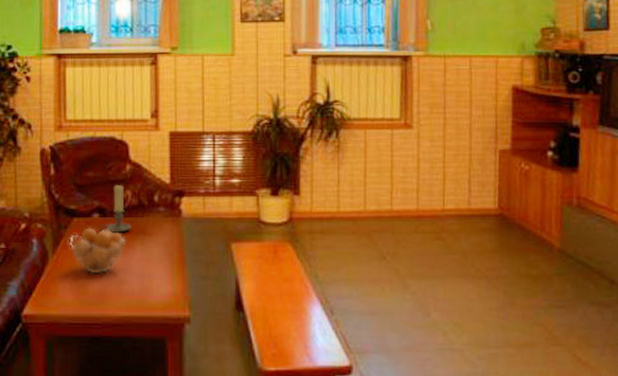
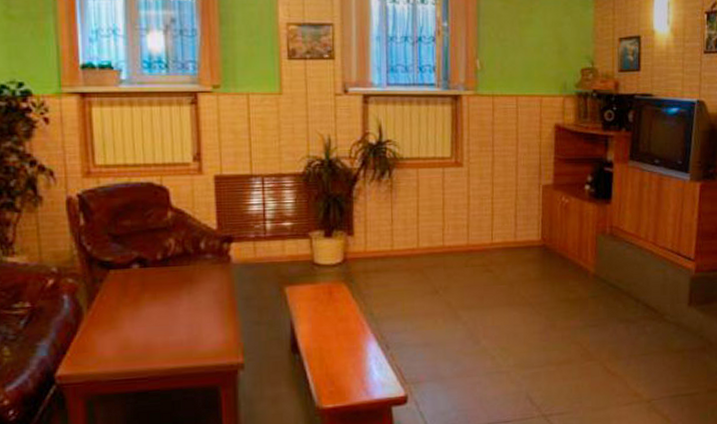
fruit basket: present [70,227,126,274] -> none [107,279,171,328]
candle holder: present [100,185,132,233] -> none [141,233,177,283]

